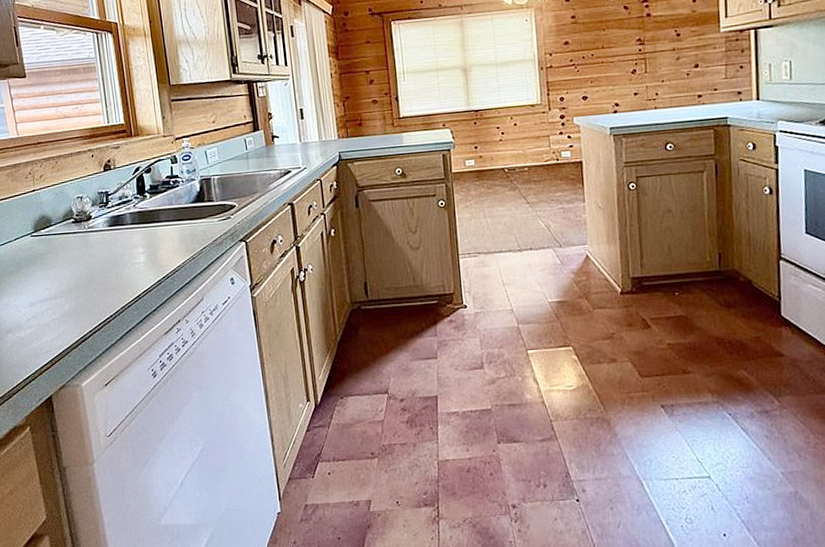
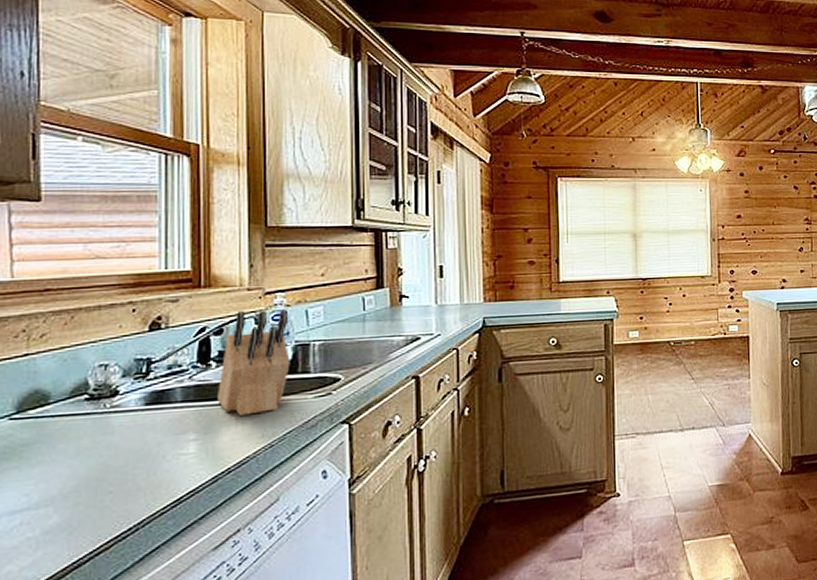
knife block: none [153,151,199,235] -> present [218,309,291,416]

